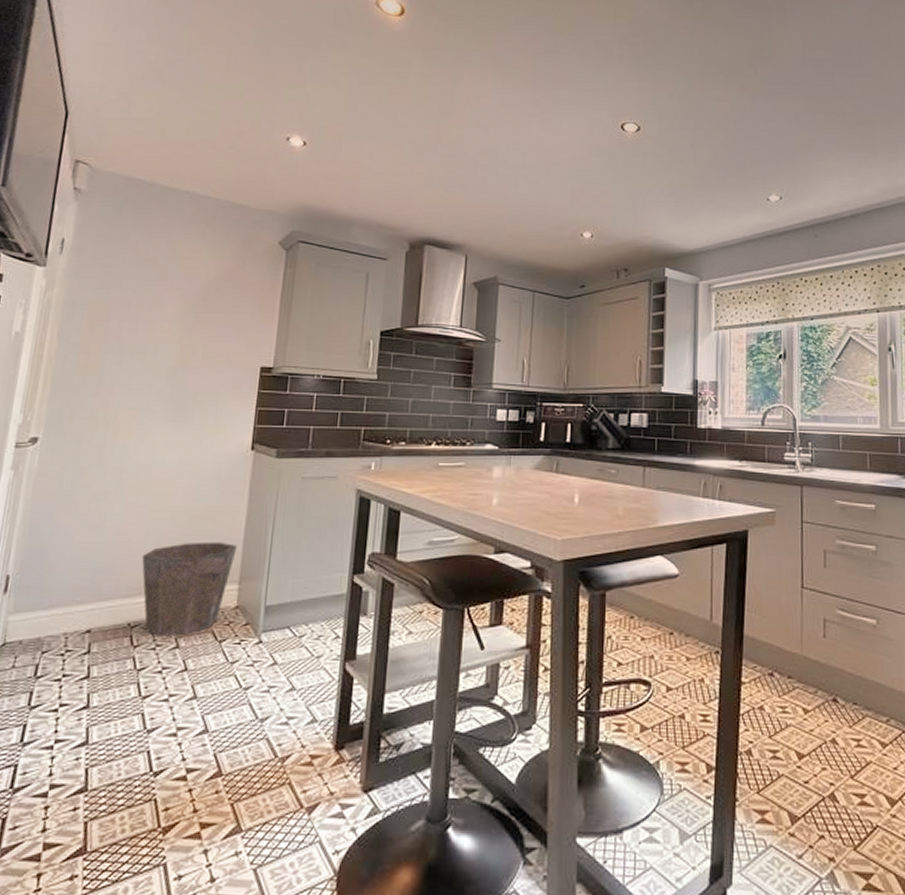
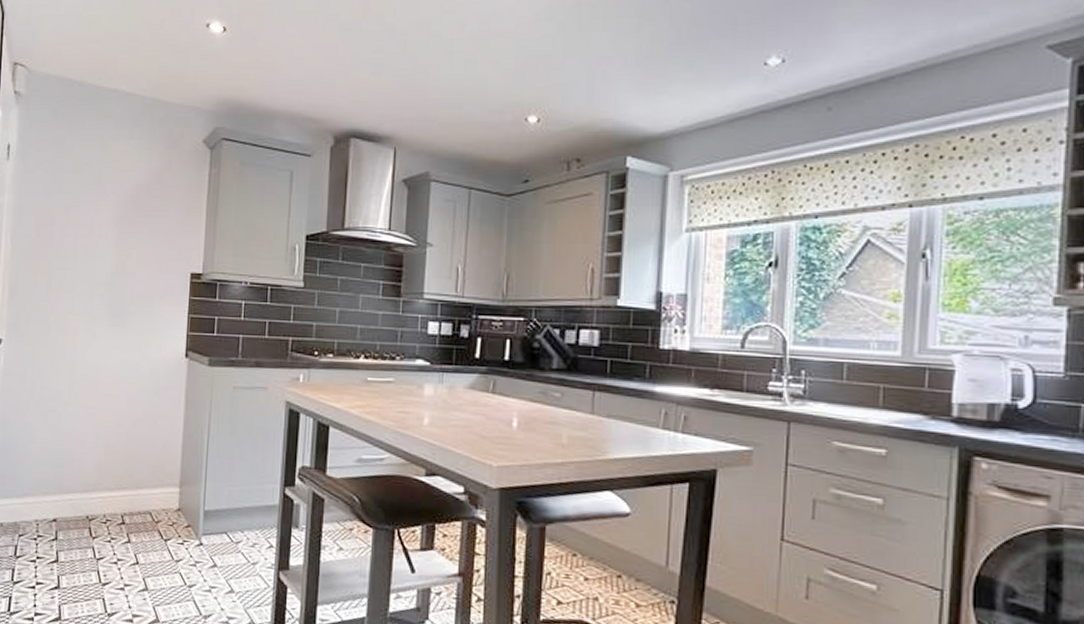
waste bin: present [141,541,237,636] -> none [94,445,176,532]

